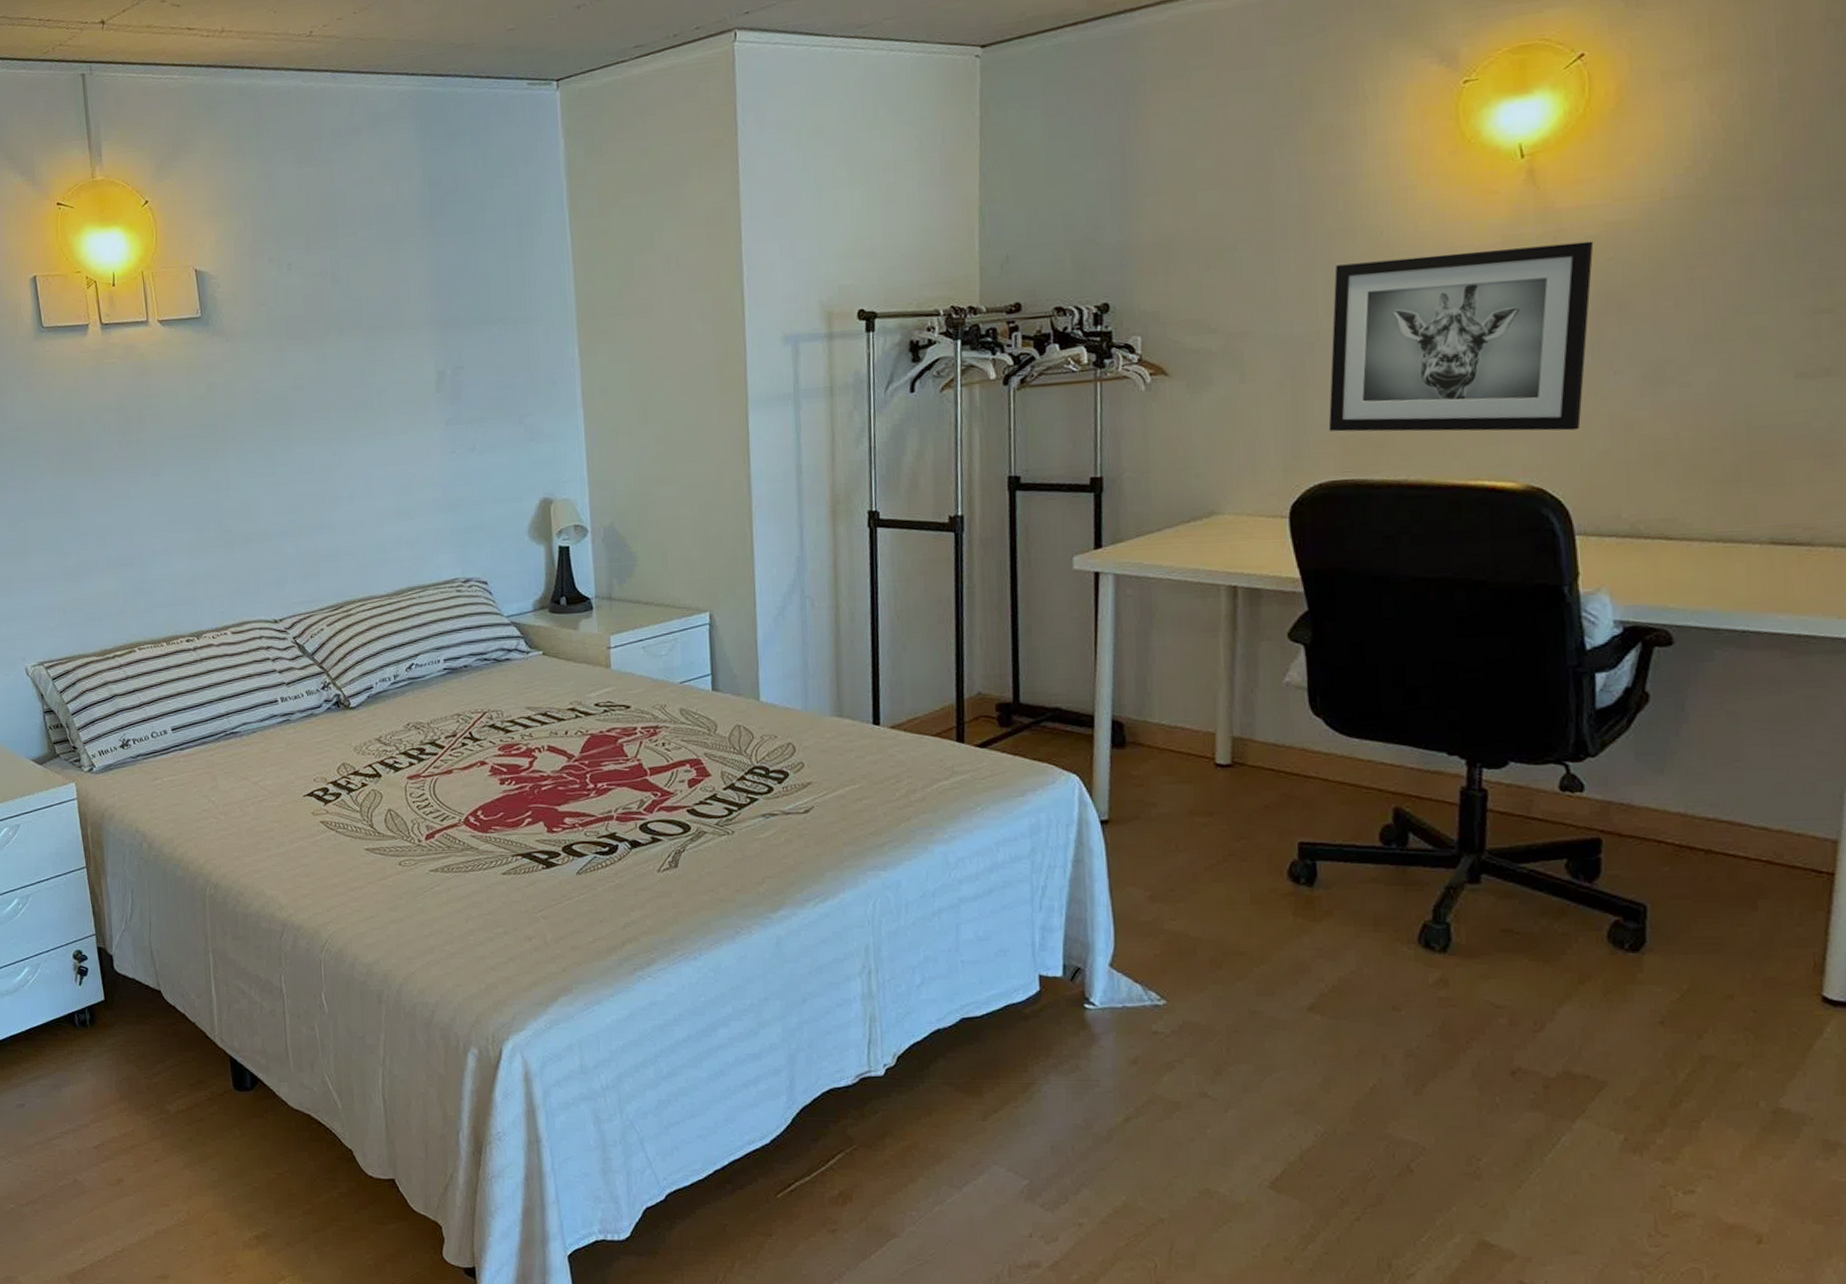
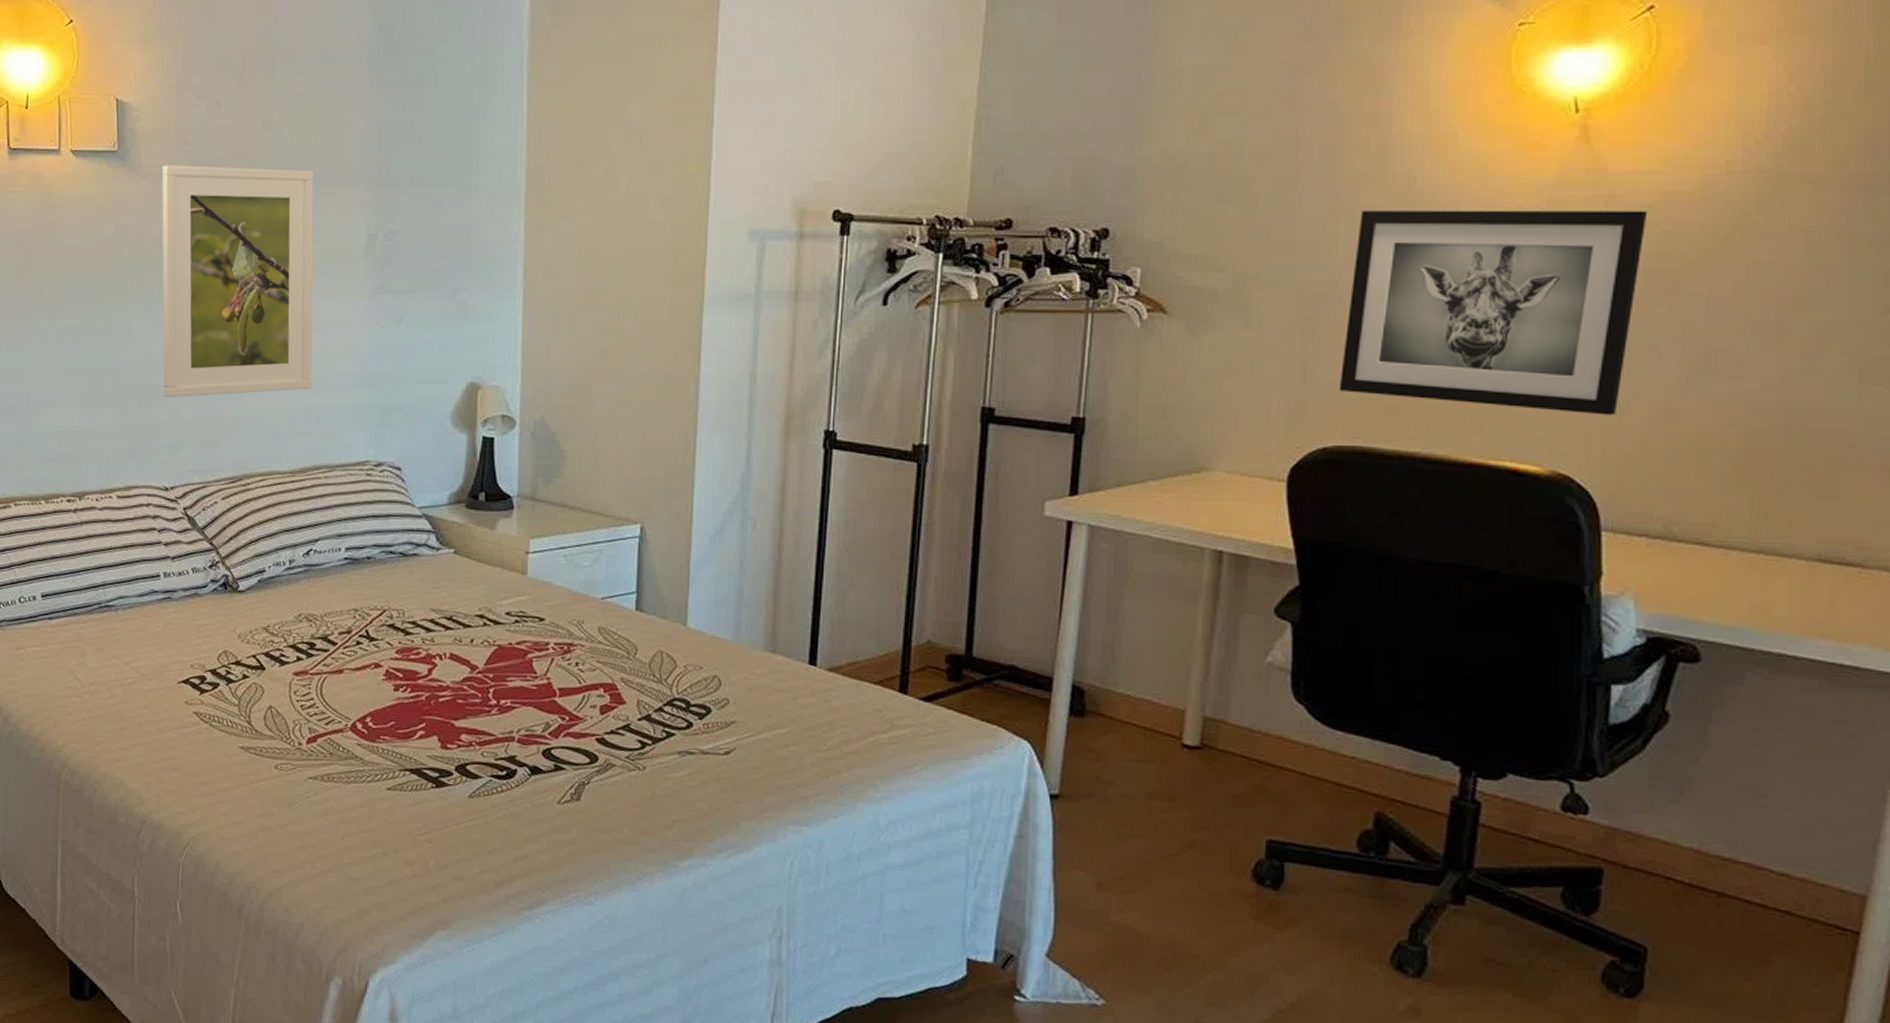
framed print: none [243,318,399,538] -> present [162,165,314,397]

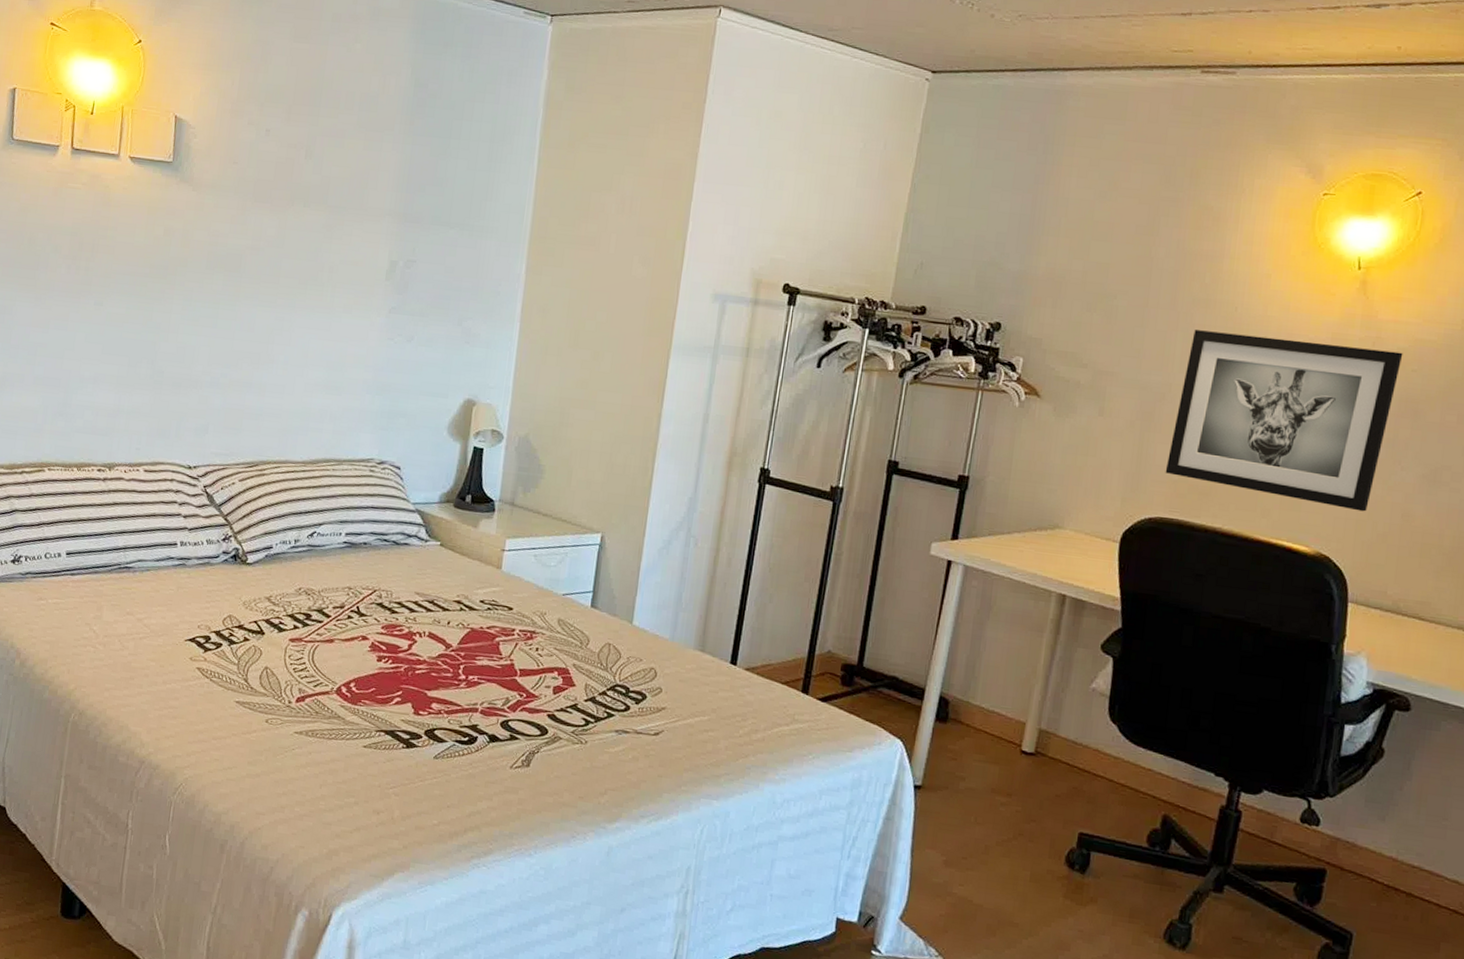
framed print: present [162,165,314,397] -> none [194,180,347,391]

